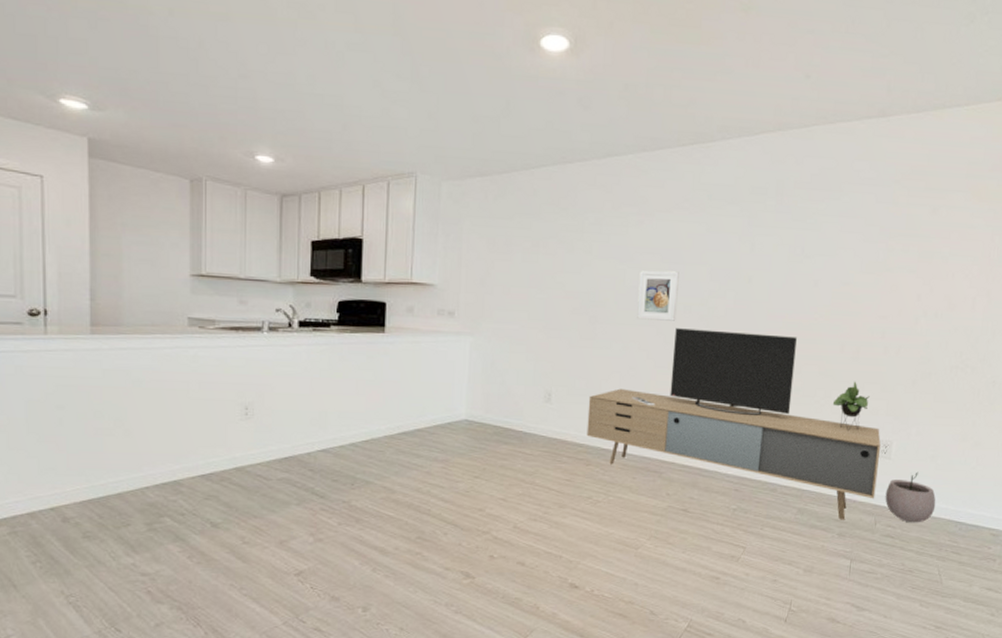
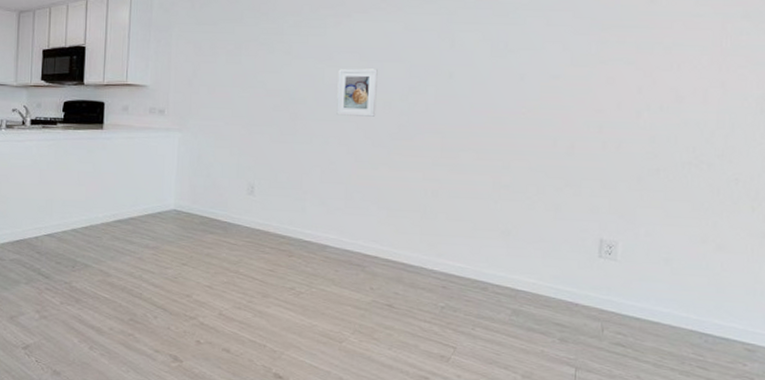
media console: present [586,328,881,520] -> none [288,124,605,324]
plant pot: present [885,471,936,523] -> none [612,275,674,332]

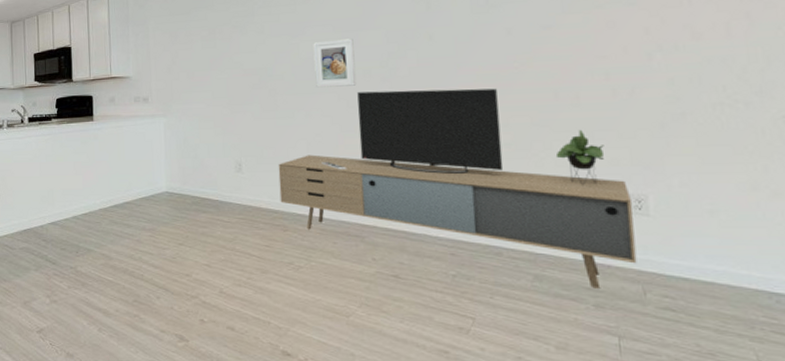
media console: none [288,124,605,324] -> present [278,88,637,289]

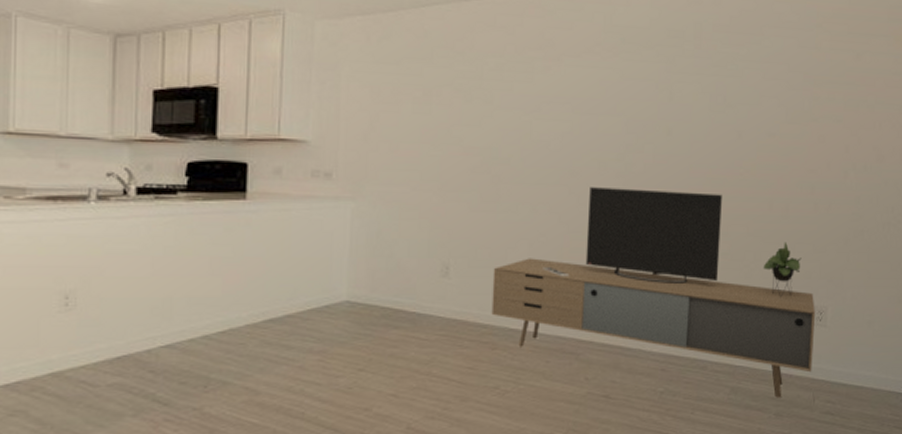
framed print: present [313,38,357,88] -> none [546,122,592,179]

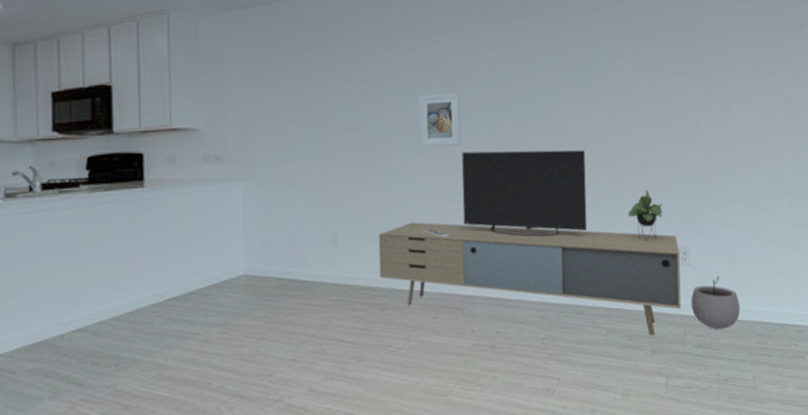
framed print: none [546,122,592,179] -> present [419,93,461,147]
plant pot: none [822,339,876,397] -> present [691,275,741,330]

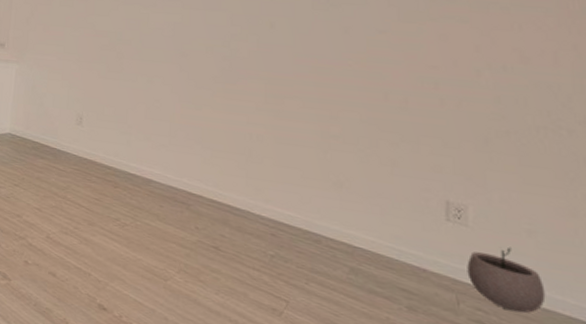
media console: present [378,150,681,336] -> none [114,67,453,291]
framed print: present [419,93,461,147] -> none [160,15,200,60]

